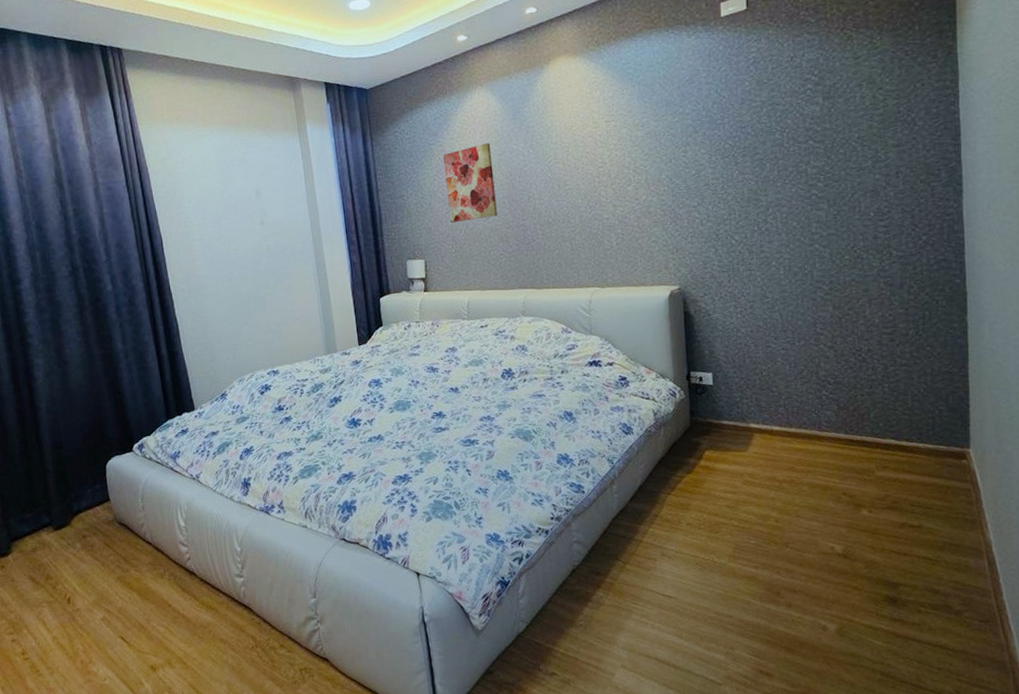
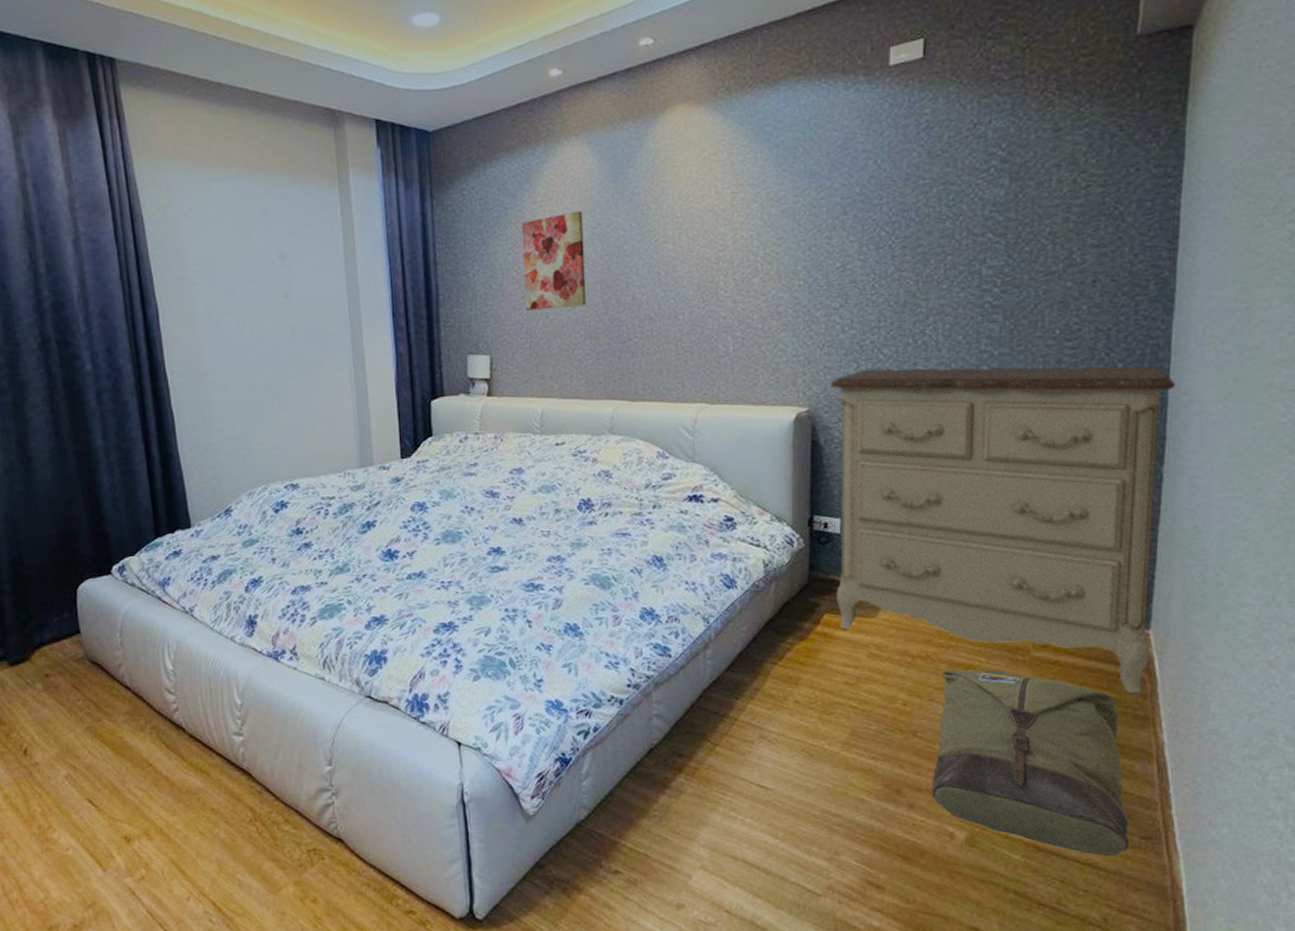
dresser: none [695,236,971,502] -> present [831,365,1175,695]
backpack: none [804,489,972,639] -> present [931,669,1130,857]

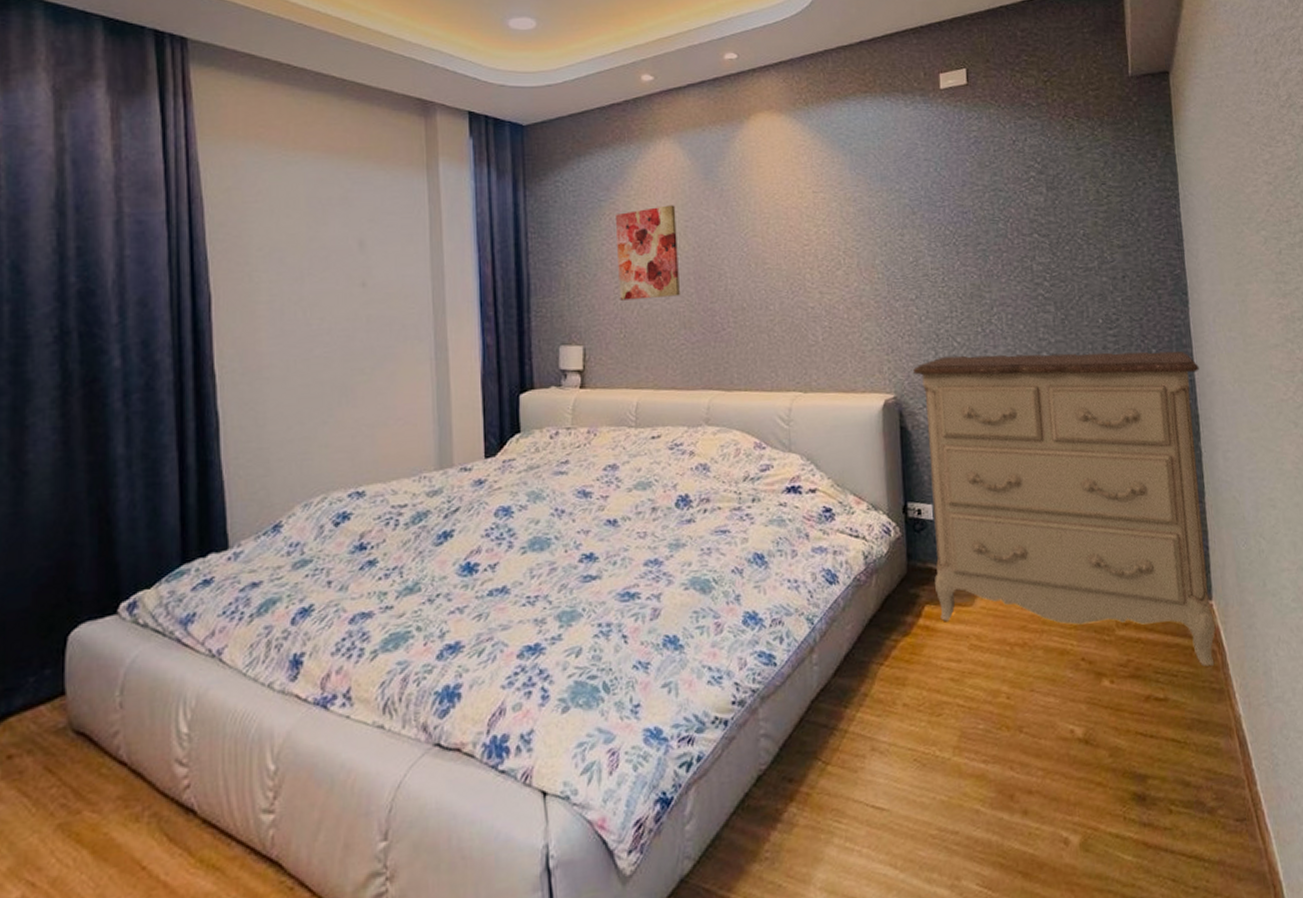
backpack: present [931,669,1130,857] -> none [1039,653,1227,846]

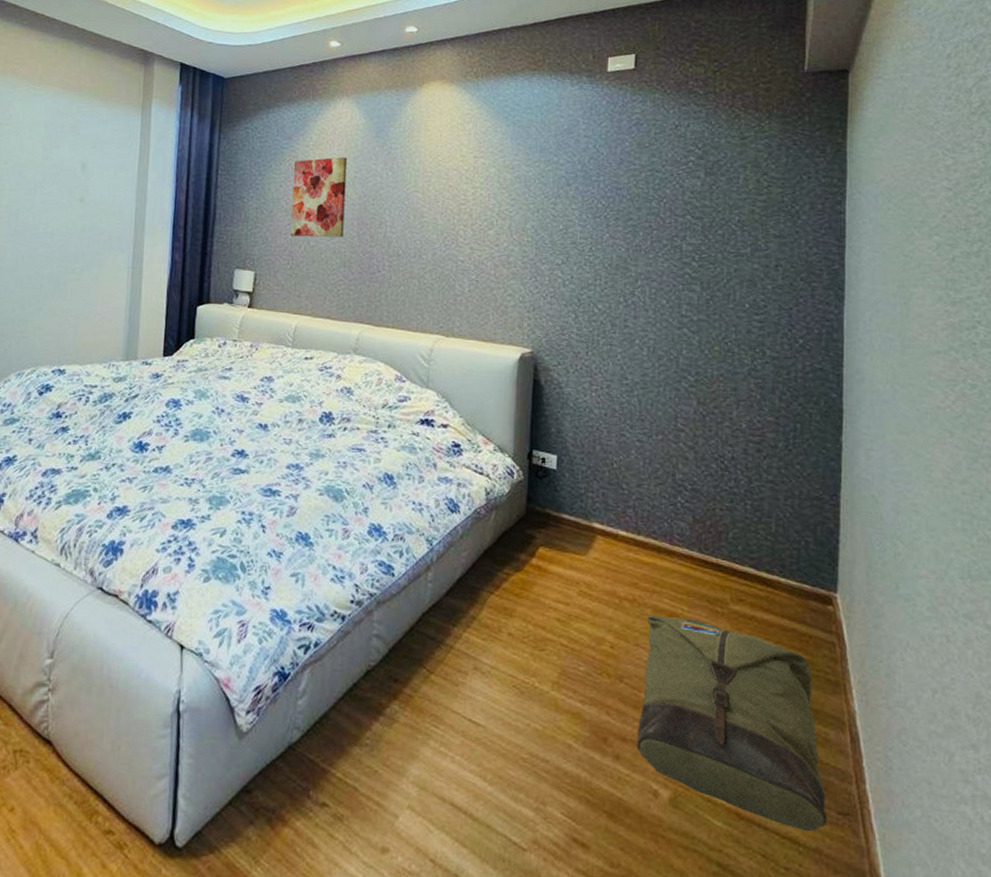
dresser: present [913,351,1215,667] -> none [551,320,849,658]
backpack: none [1039,653,1227,846] -> present [636,615,828,832]

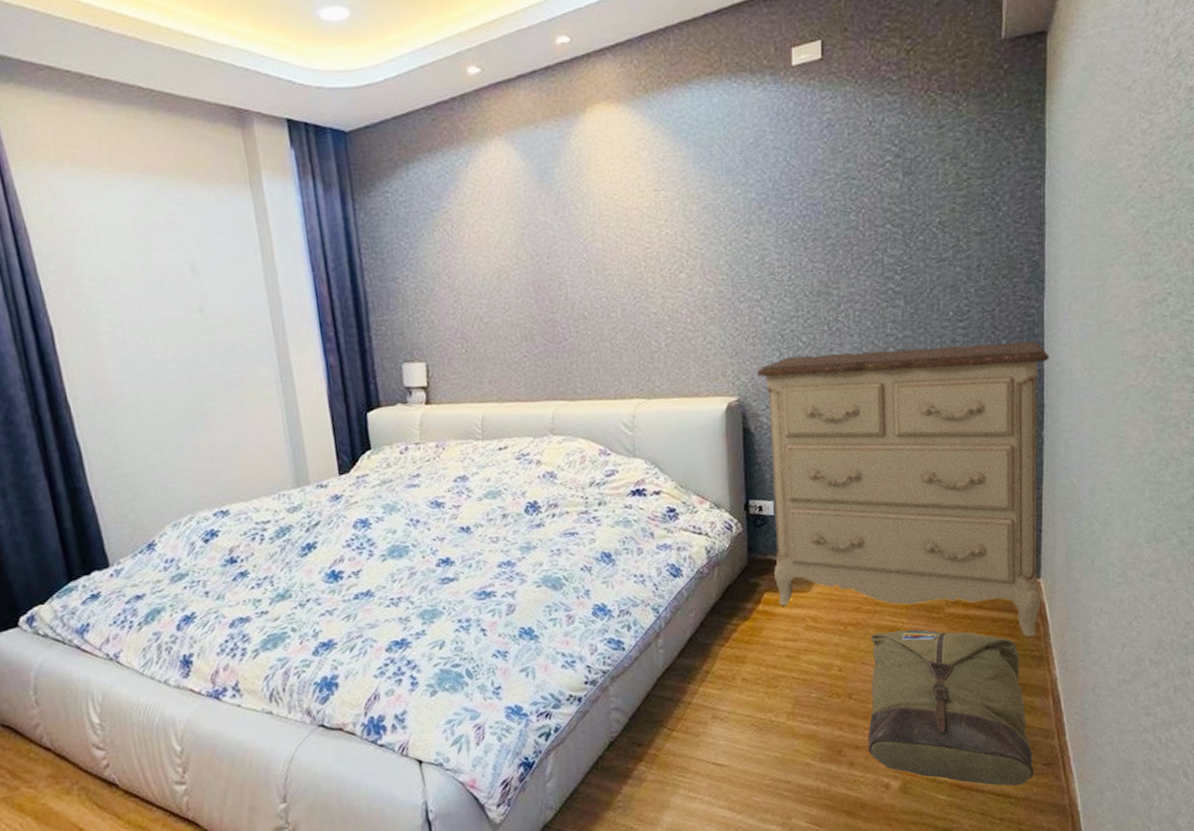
wall art: present [290,157,348,238] -> none [450,212,520,315]
dresser: none [551,320,849,658] -> present [757,340,1049,638]

